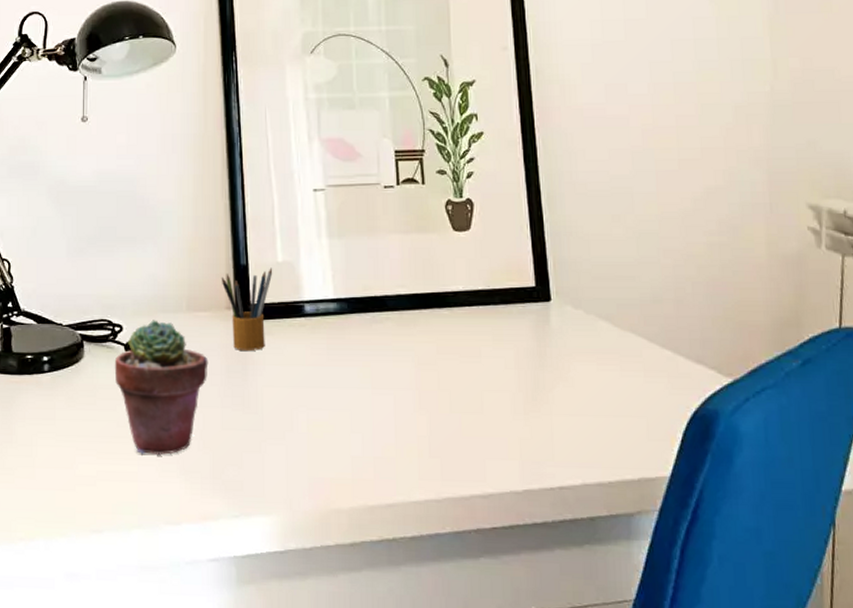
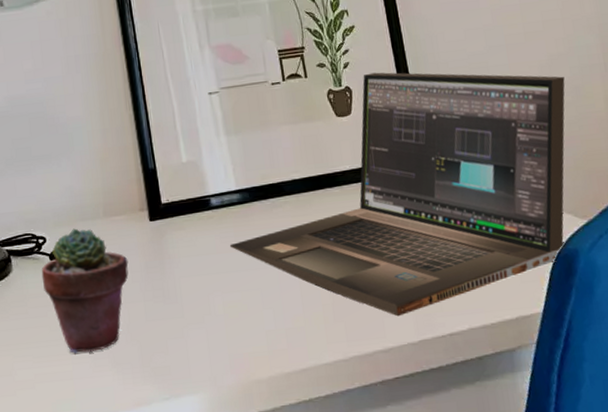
pencil box: present [221,267,273,351] -> none [132,168,179,247]
laptop: none [320,186,721,460] -> present [229,72,565,317]

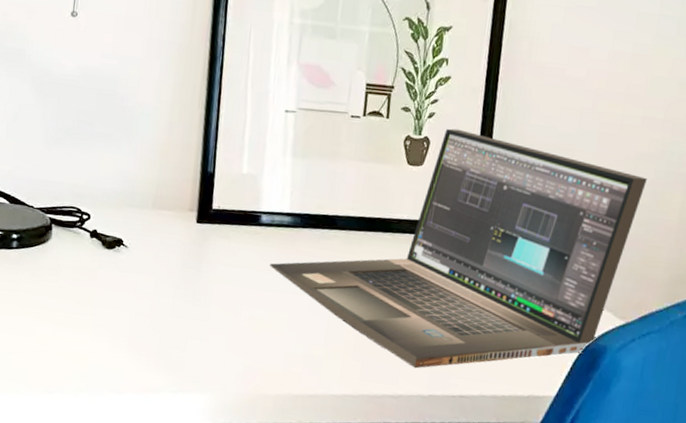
potted succulent: present [41,228,129,353] -> none [78,212,167,333]

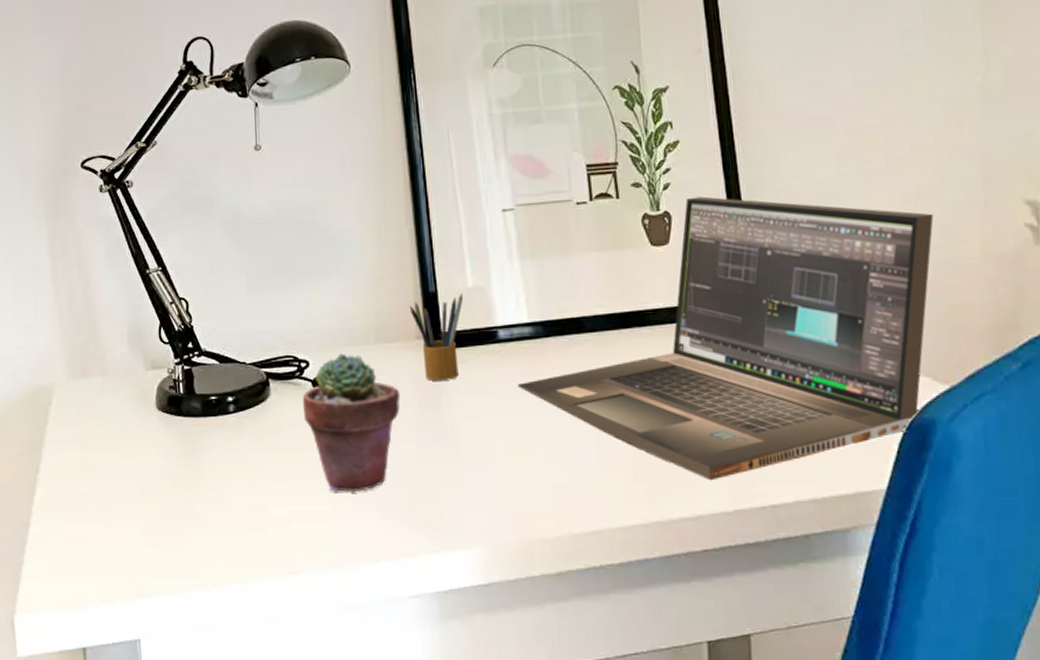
potted succulent: none [78,212,167,333] -> present [302,353,401,492]
pencil box: none [187,177,237,251] -> present [409,293,464,381]

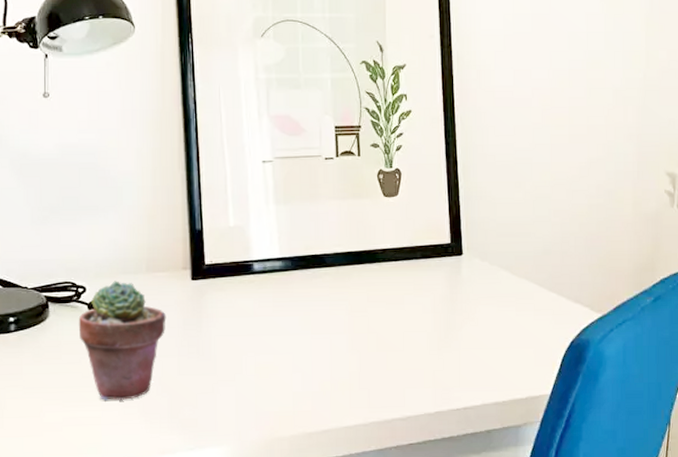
pencil box: present [409,293,464,381] -> none [178,231,225,305]
laptop: present [517,196,934,481] -> none [267,158,600,389]

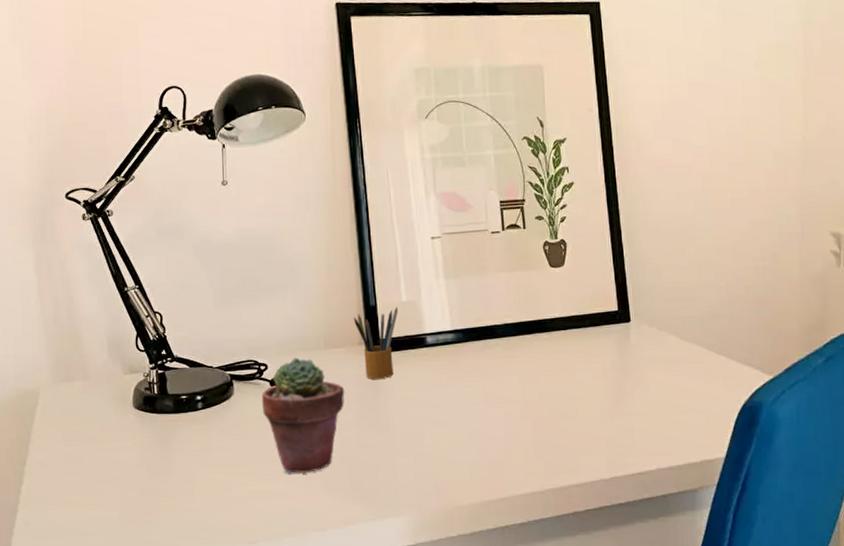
pencil box: none [178,231,225,305] -> present [353,306,399,379]

